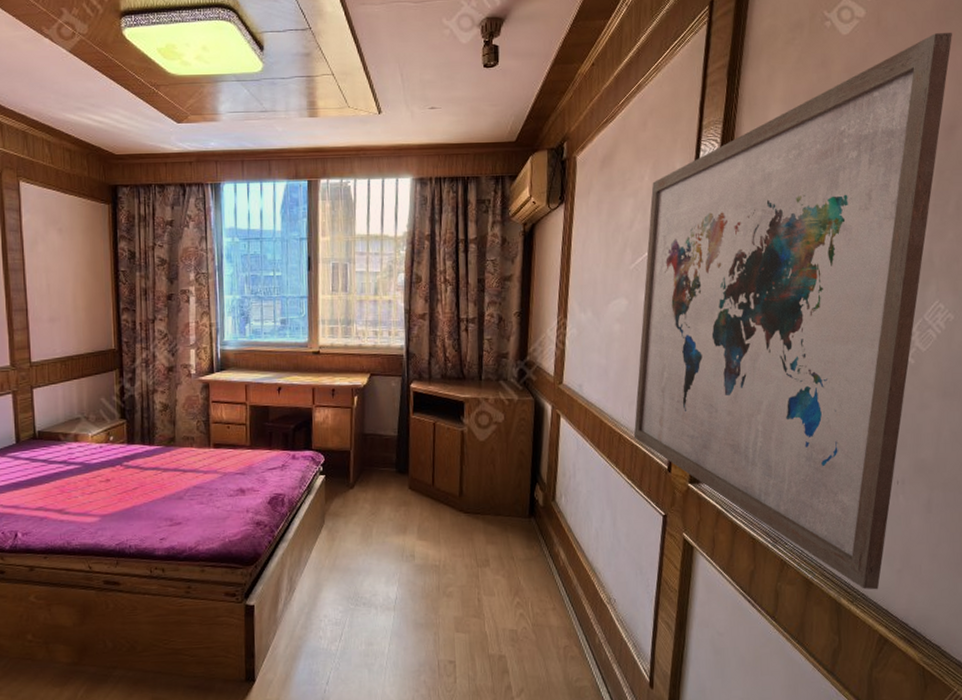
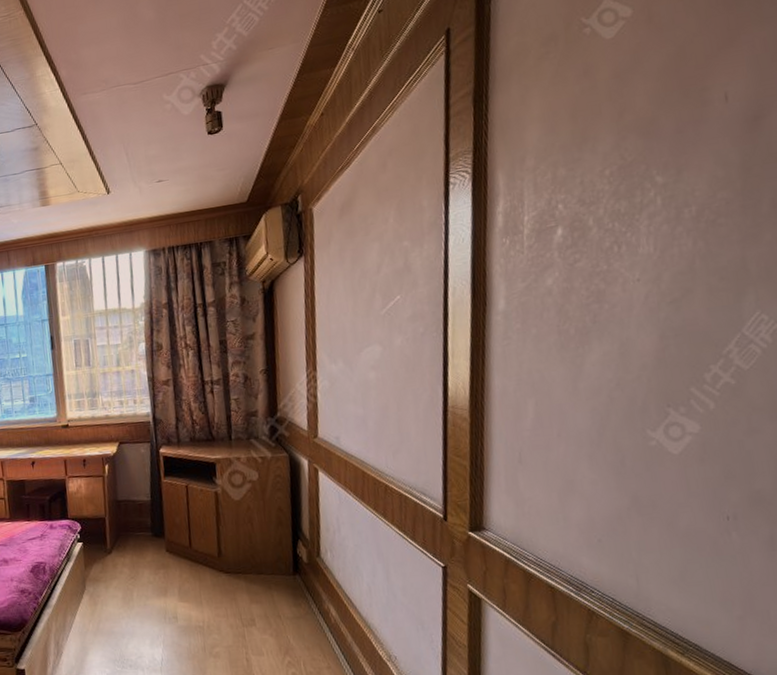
wall art: present [633,32,952,590] -> none [398,14,747,640]

